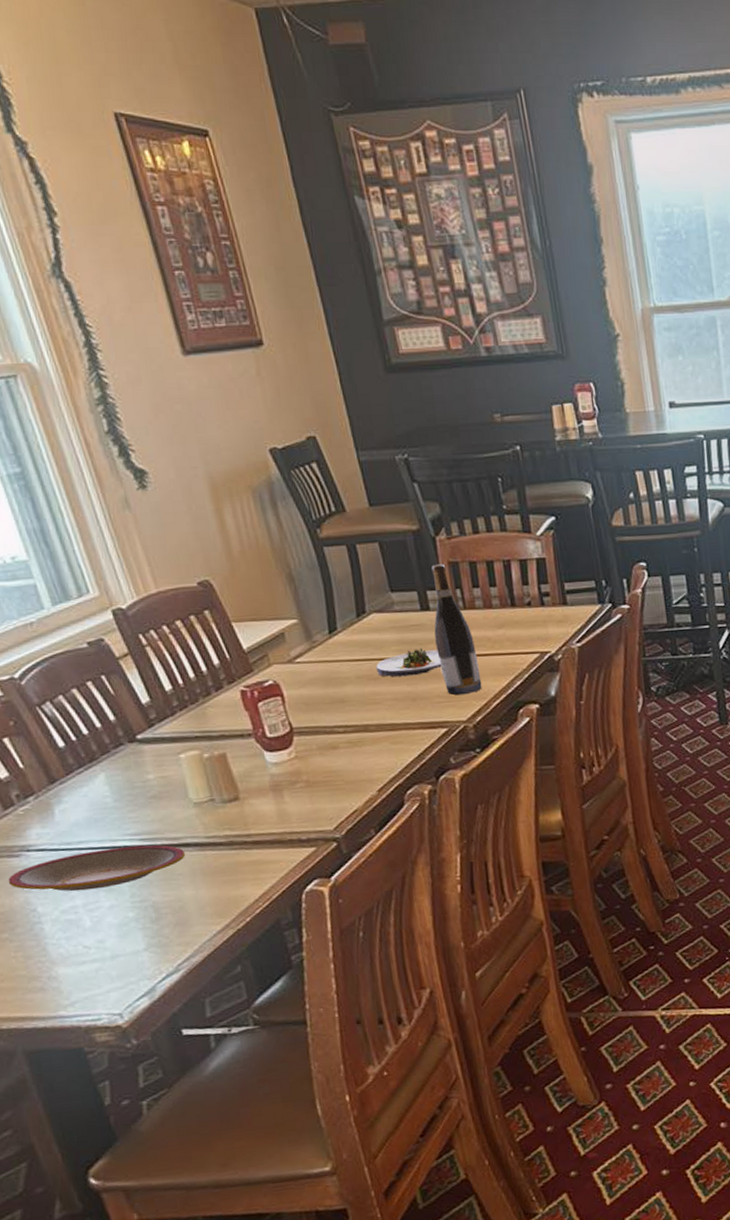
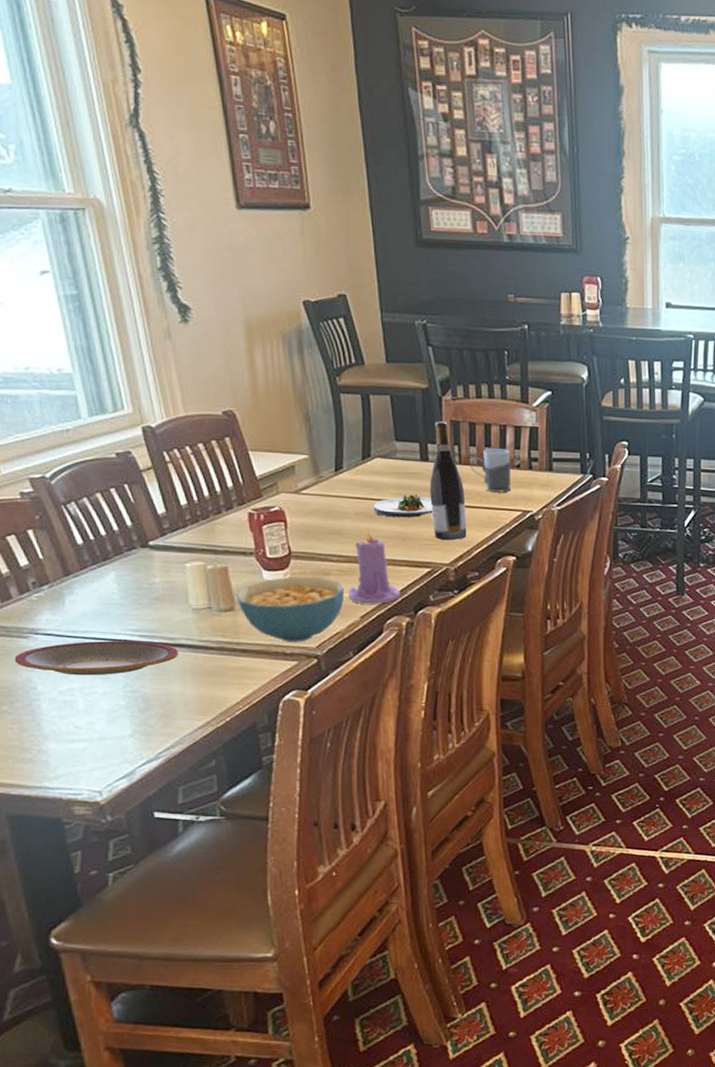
cereal bowl: none [238,752,358,828] -> present [235,577,344,642]
candle: none [361,696,418,776] -> present [349,532,400,605]
mug: none [476,586,525,636] -> present [470,448,511,492]

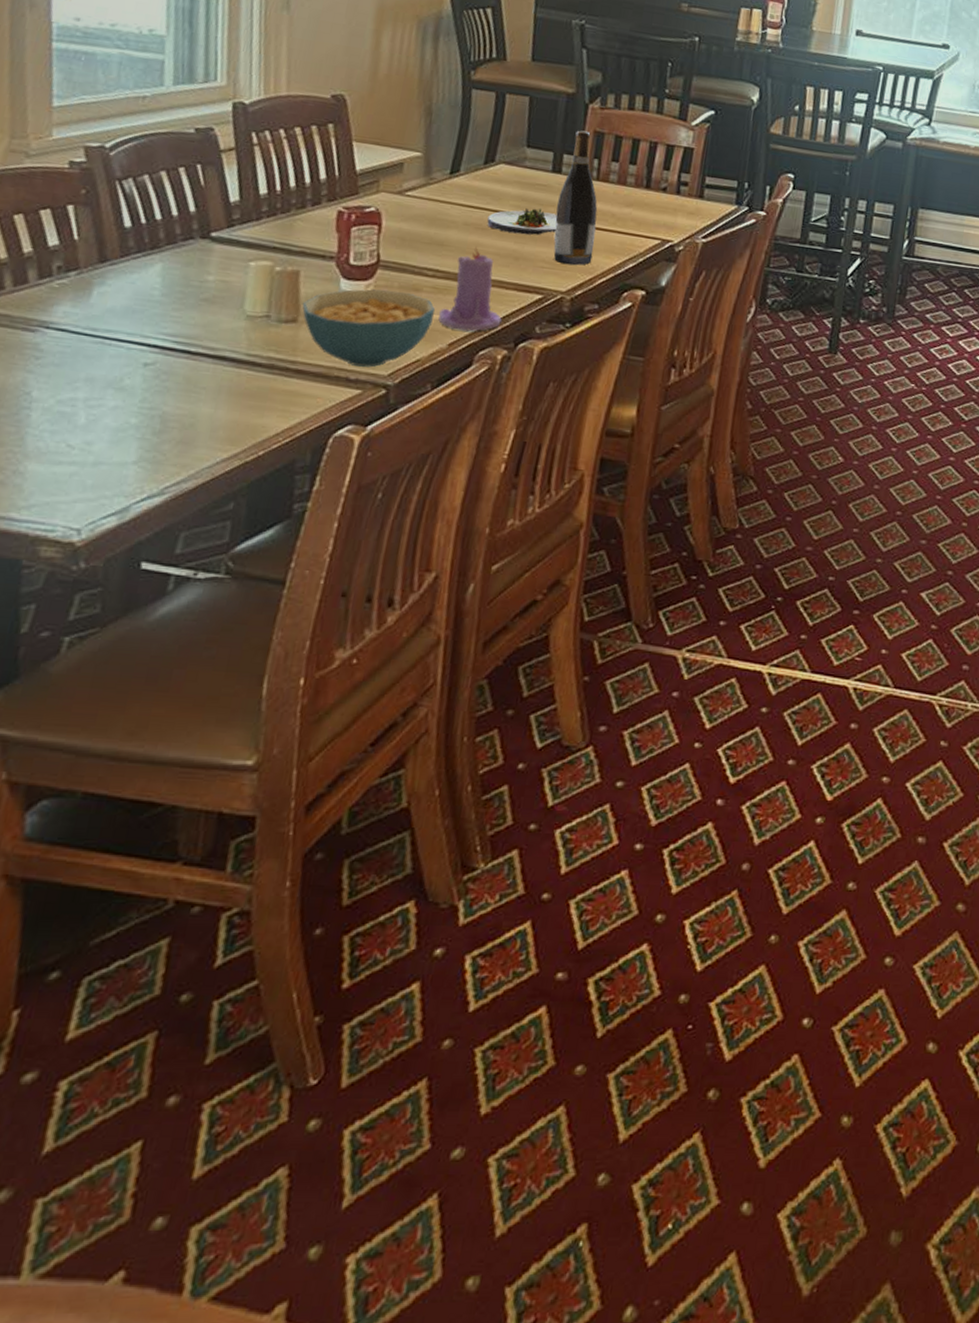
plate: present [14,640,179,676] -> none [11,342,219,386]
mug: present [470,448,511,492] -> none [609,166,657,217]

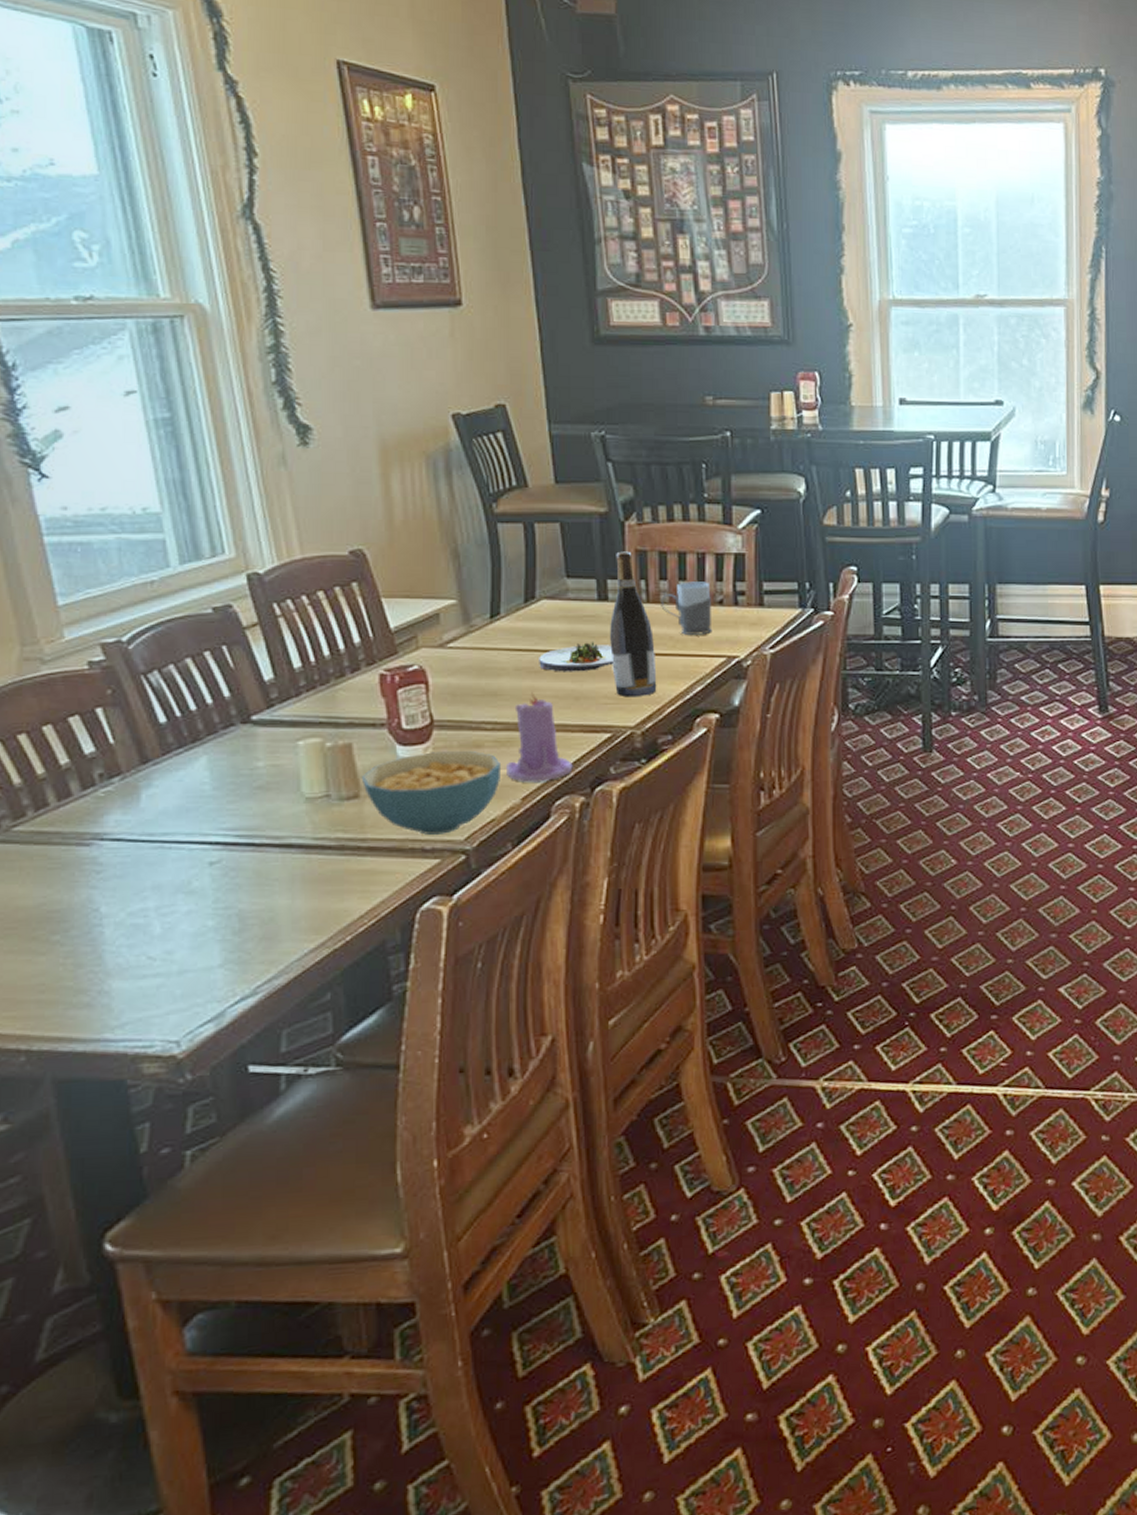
mug: none [609,166,657,217] -> present [661,581,713,635]

